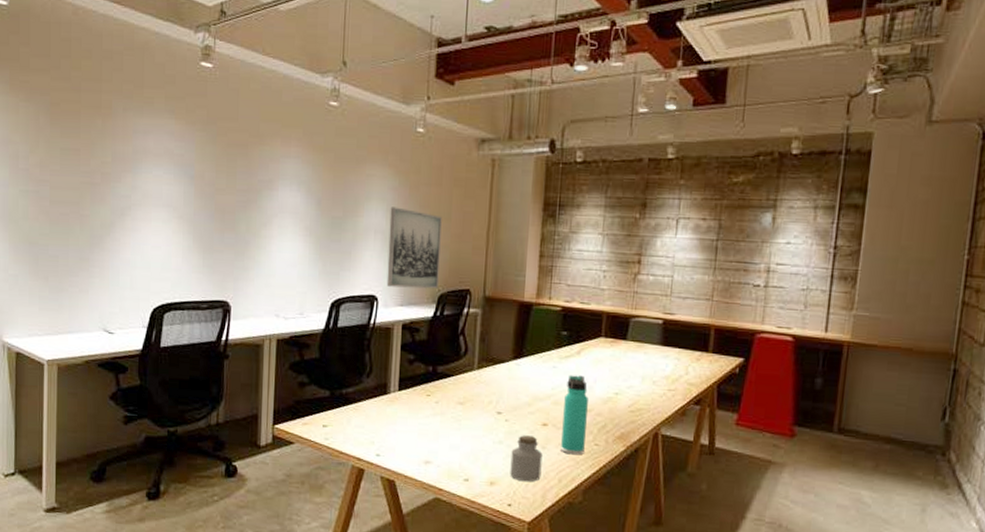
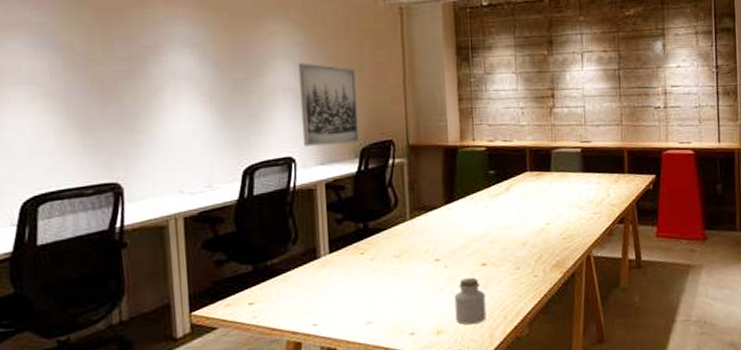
thermos bottle: present [561,375,588,455] -> none [499,211,525,290]

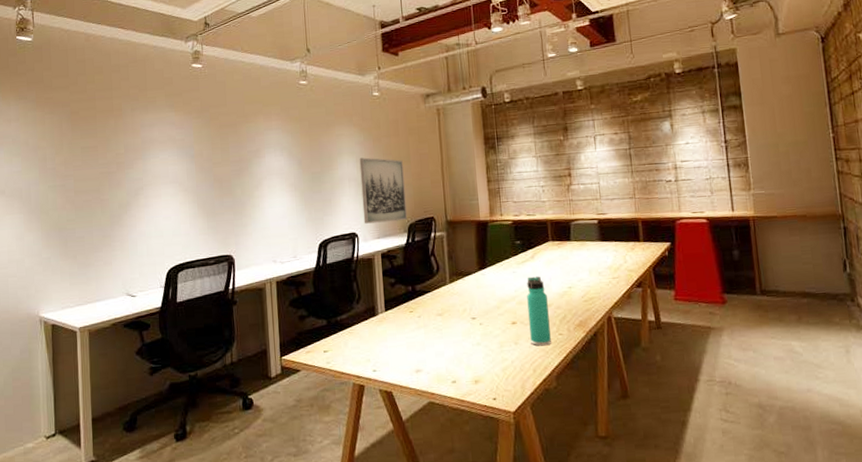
jar: present [454,277,487,325] -> none [489,334,518,376]
thermos bottle: none [499,211,525,290] -> present [527,276,551,346]

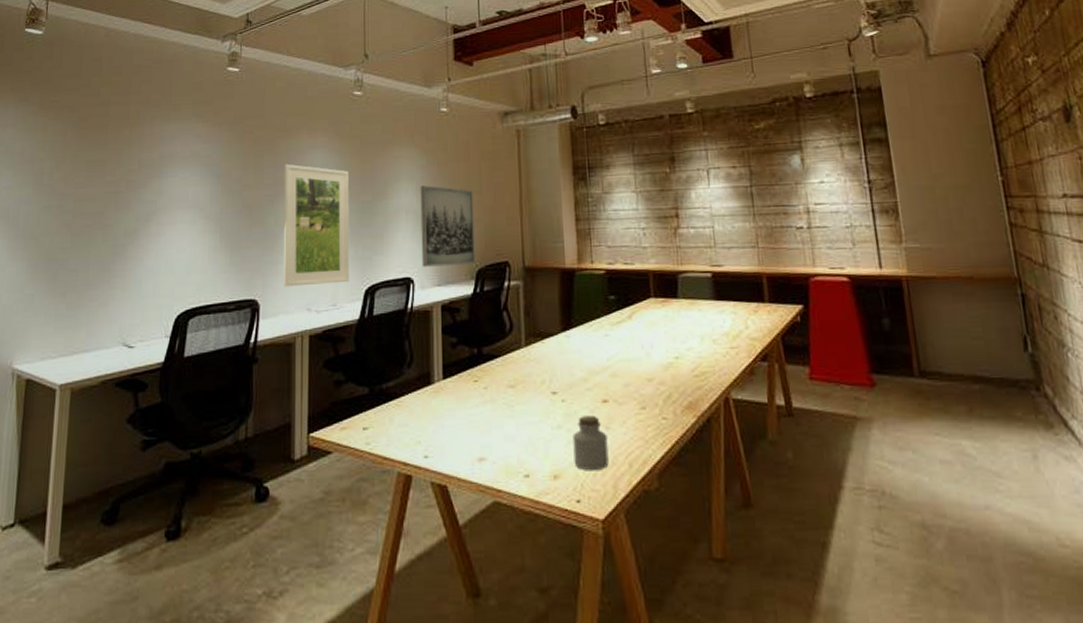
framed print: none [246,144,306,244] -> present [283,163,349,287]
jar: none [489,334,518,376] -> present [572,415,609,471]
thermos bottle: present [527,276,551,346] -> none [622,341,652,433]

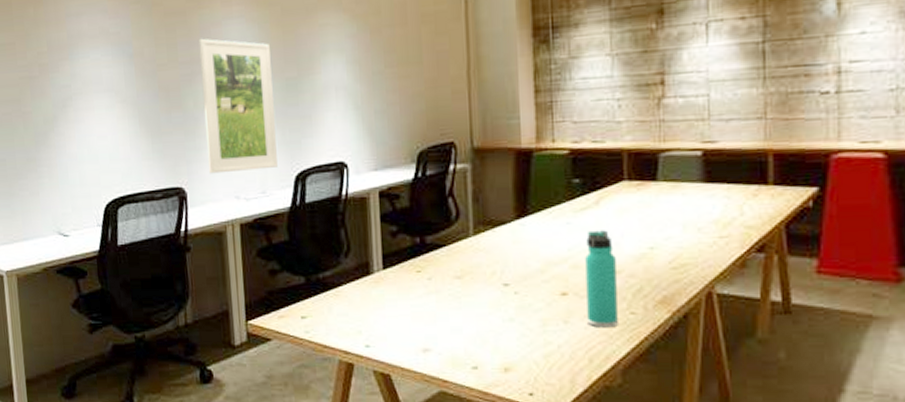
wall art: present [420,185,475,267] -> none [350,57,416,150]
jar: present [572,415,609,471] -> none [526,309,566,365]
thermos bottle: none [622,341,652,433] -> present [585,230,618,328]

